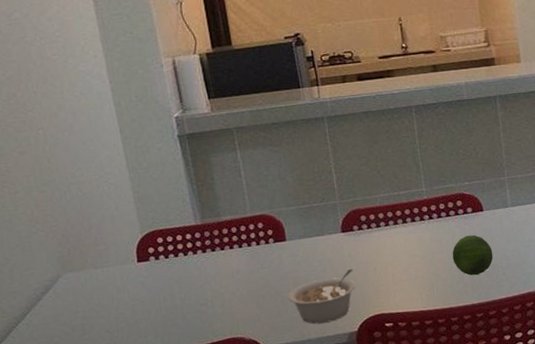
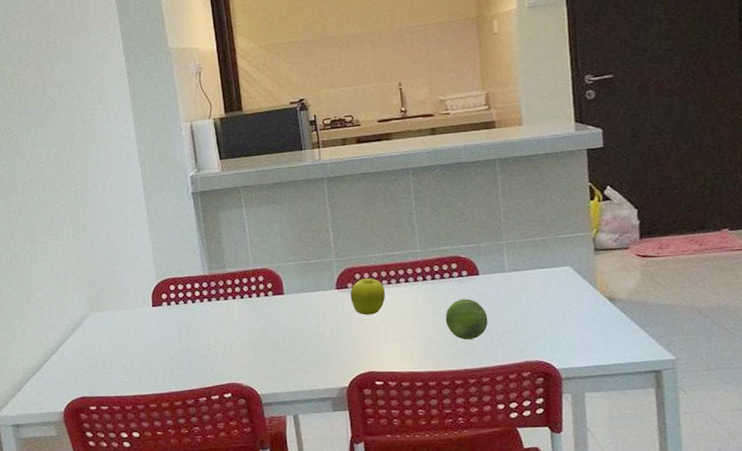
legume: present [288,268,356,324] -> none [283,324,348,377]
fruit: none [356,219,393,258] -> present [350,278,386,315]

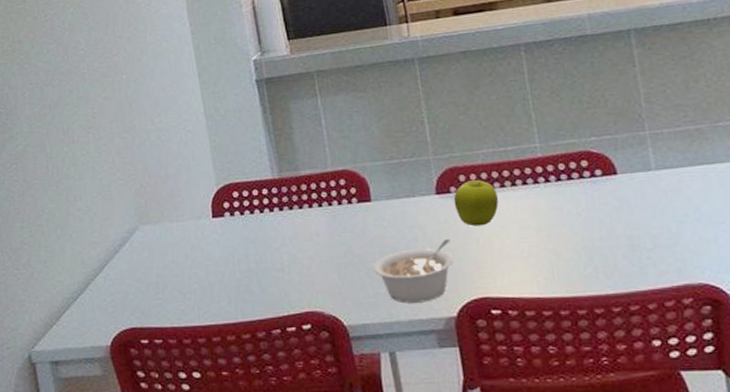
legume: none [283,324,348,377] -> present [373,238,454,303]
fruit: present [445,298,488,340] -> none [576,204,633,257]

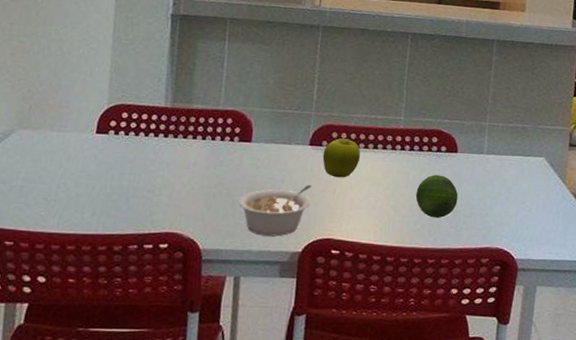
fruit: none [576,204,633,257] -> present [415,174,458,219]

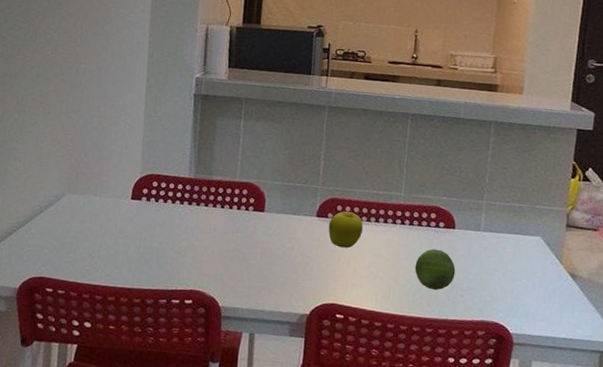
legume: present [238,184,312,237] -> none [253,252,319,299]

